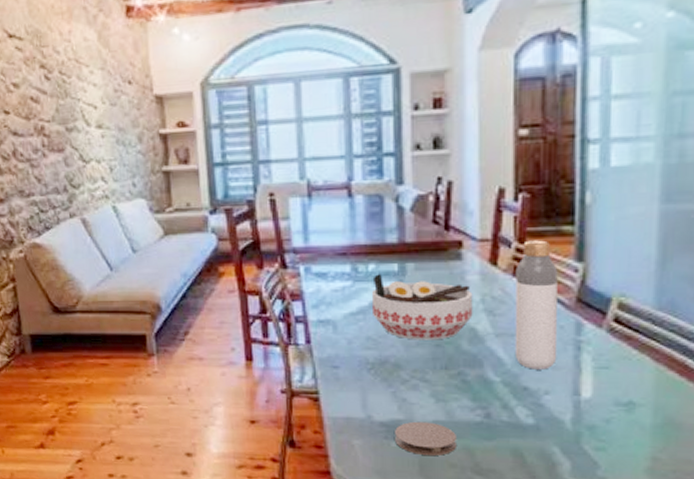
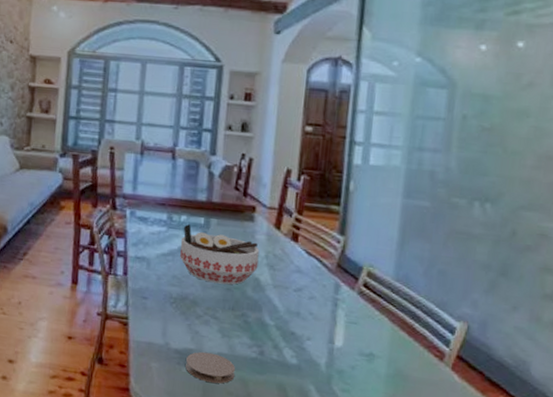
bottle: present [514,240,558,370] -> none [287,213,325,320]

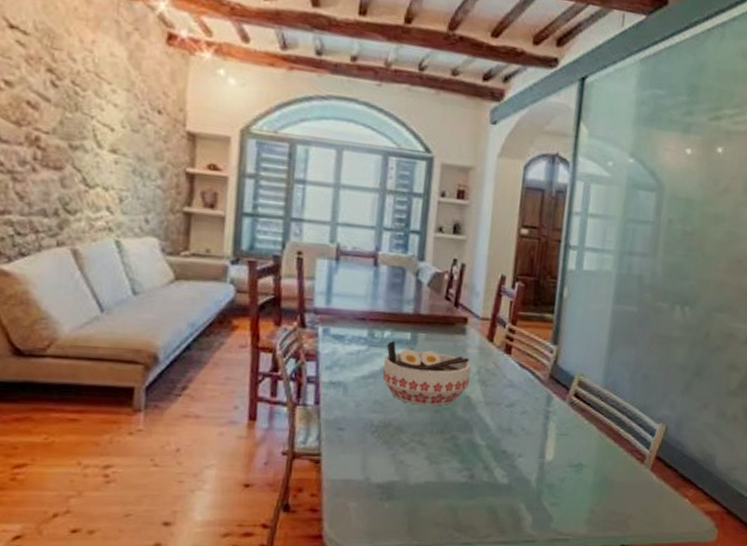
coaster: present [186,351,235,384] -> none [389,482,443,516]

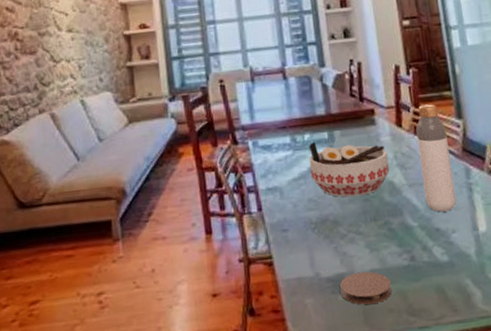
coaster: none [389,482,443,516] -> present [340,271,392,305]
bottle: none [499,323,539,435] -> present [416,104,457,212]

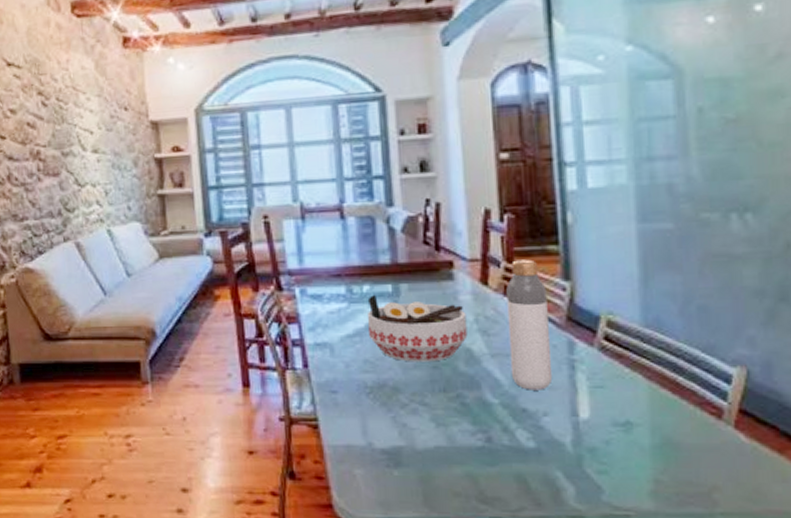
coaster: present [340,271,392,305] -> none [397,447,459,485]

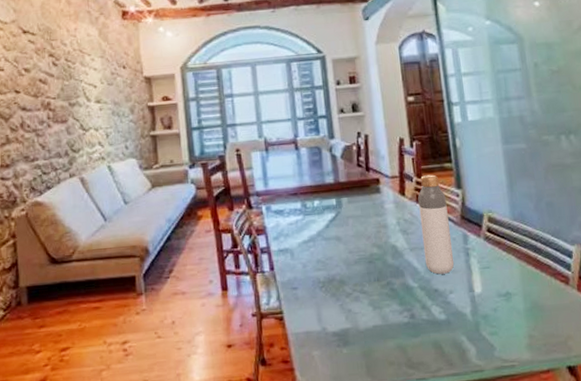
bowl: present [367,294,468,362] -> none [318,207,393,259]

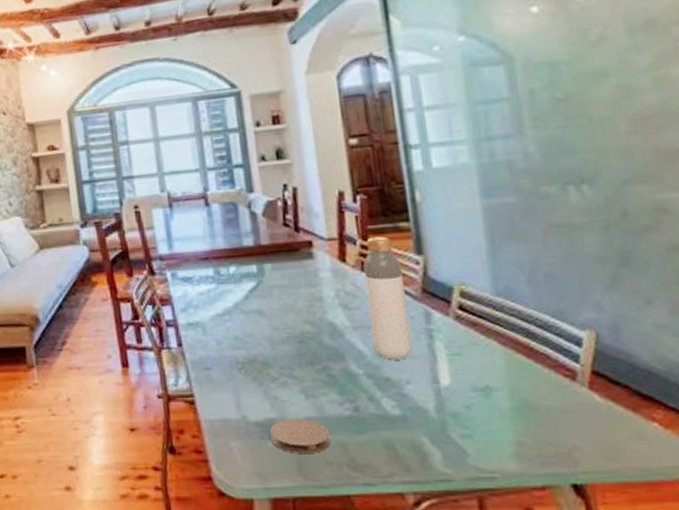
coaster: none [345,327,392,358] -> present [270,419,330,455]

